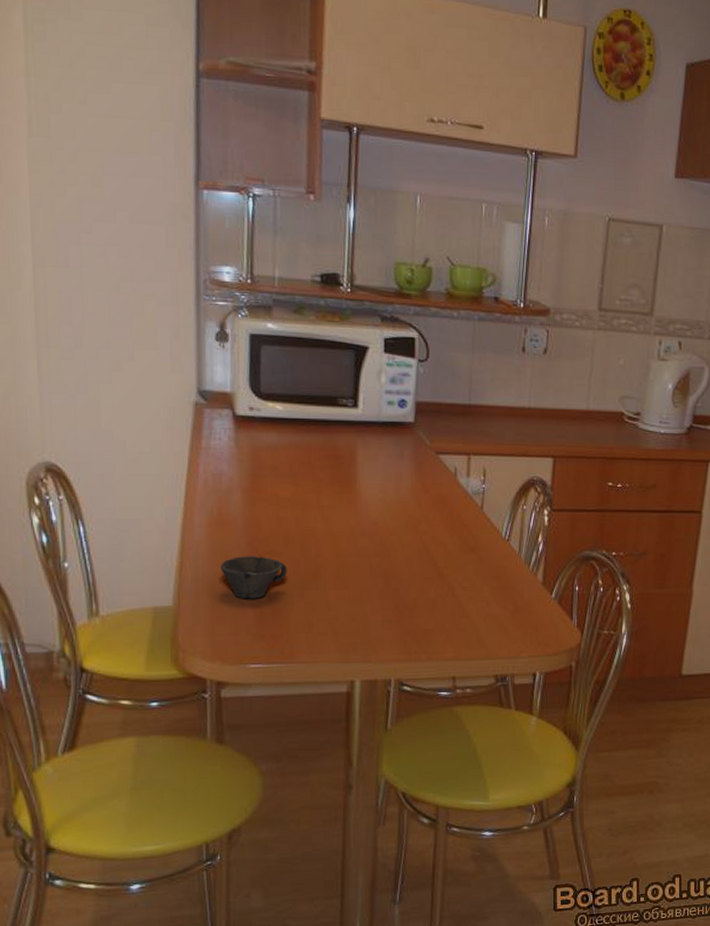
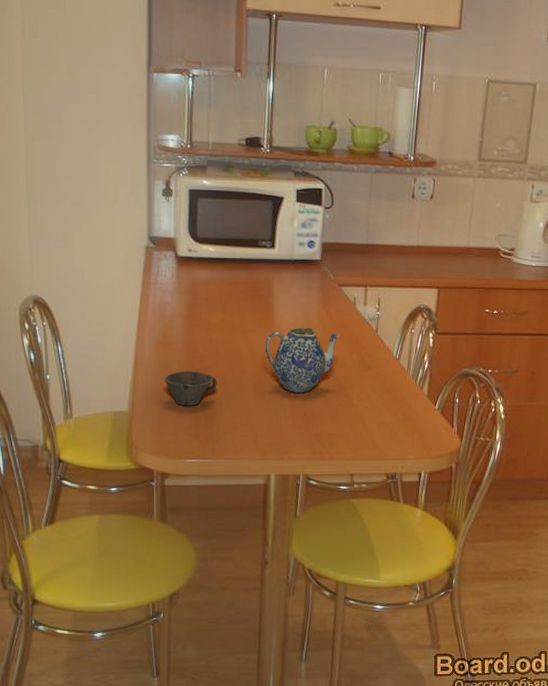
teapot: none [347,503,438,582] -> present [265,327,340,393]

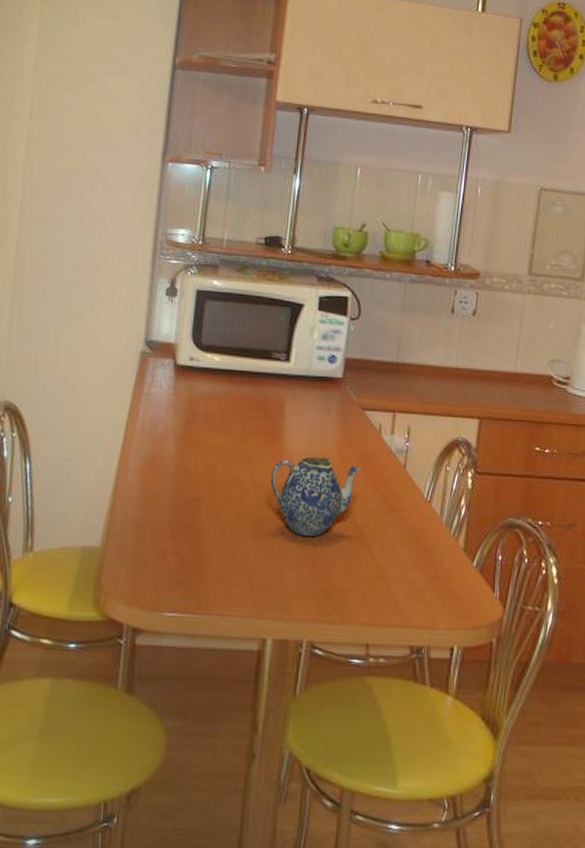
cup: present [165,371,217,406] -> none [148,501,210,545]

